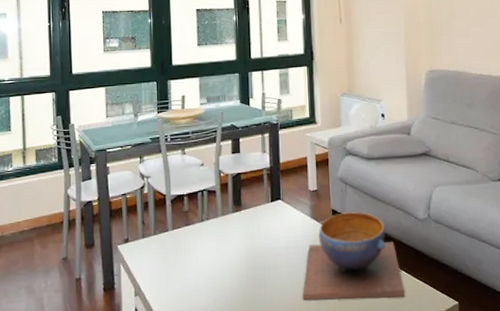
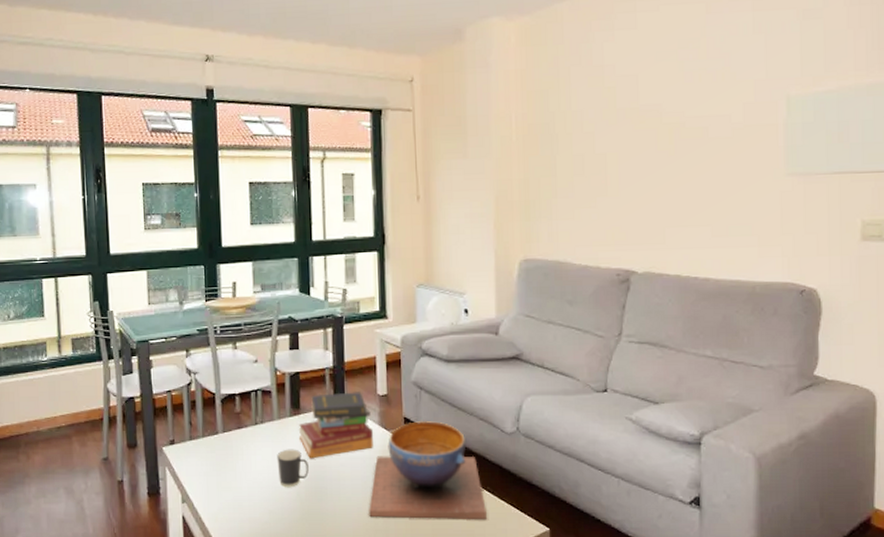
mug: none [221,242,249,276] -> present [277,449,309,487]
books: none [240,188,306,250] -> present [298,392,373,459]

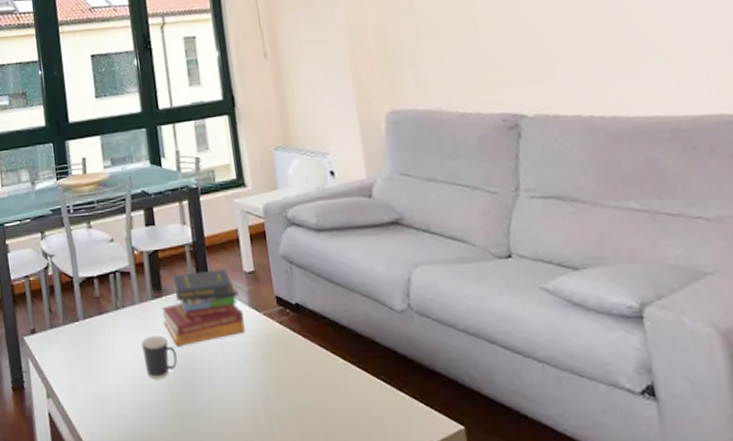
decorative bowl: present [368,420,487,520] -> none [246,298,386,417]

